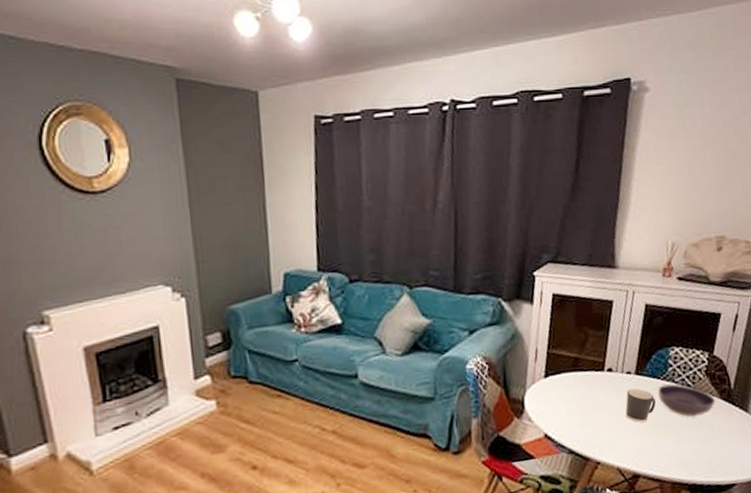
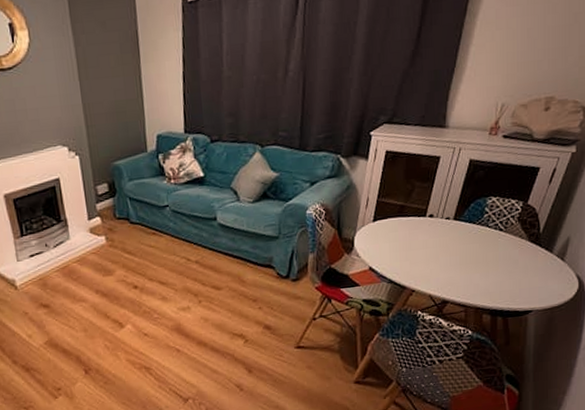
mug: present [625,388,656,423] -> none [440,231,469,260]
bowl: present [658,383,715,417] -> none [472,228,523,256]

